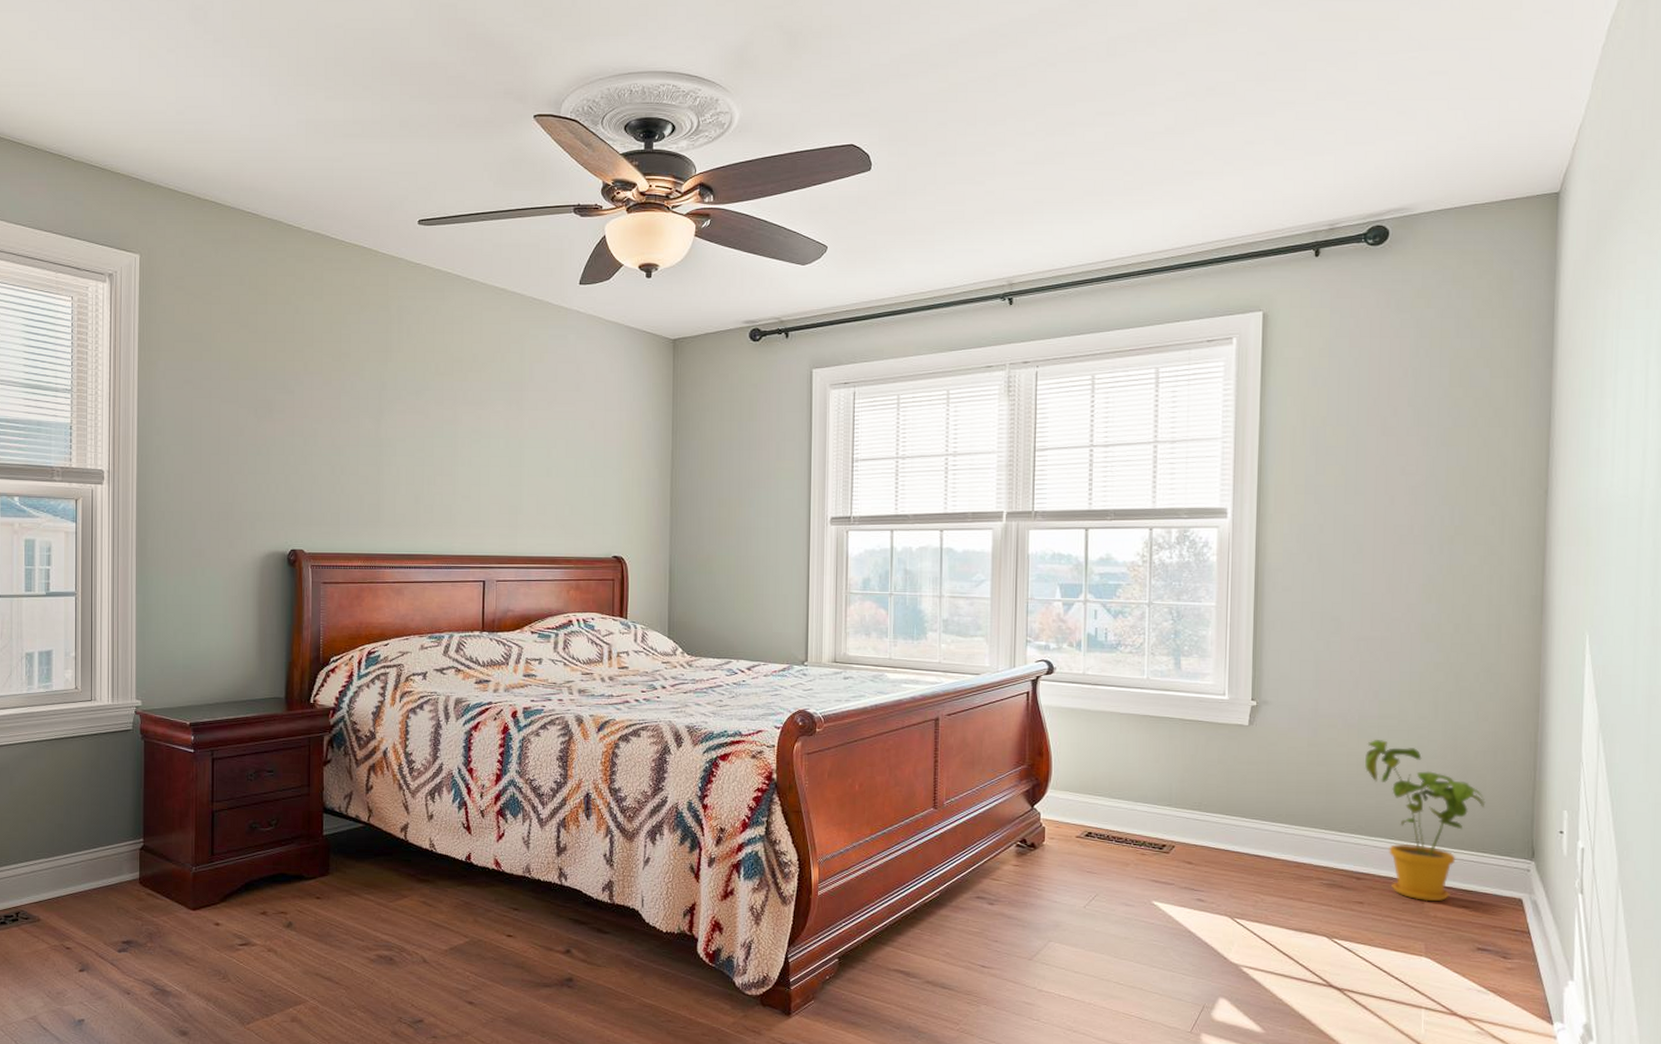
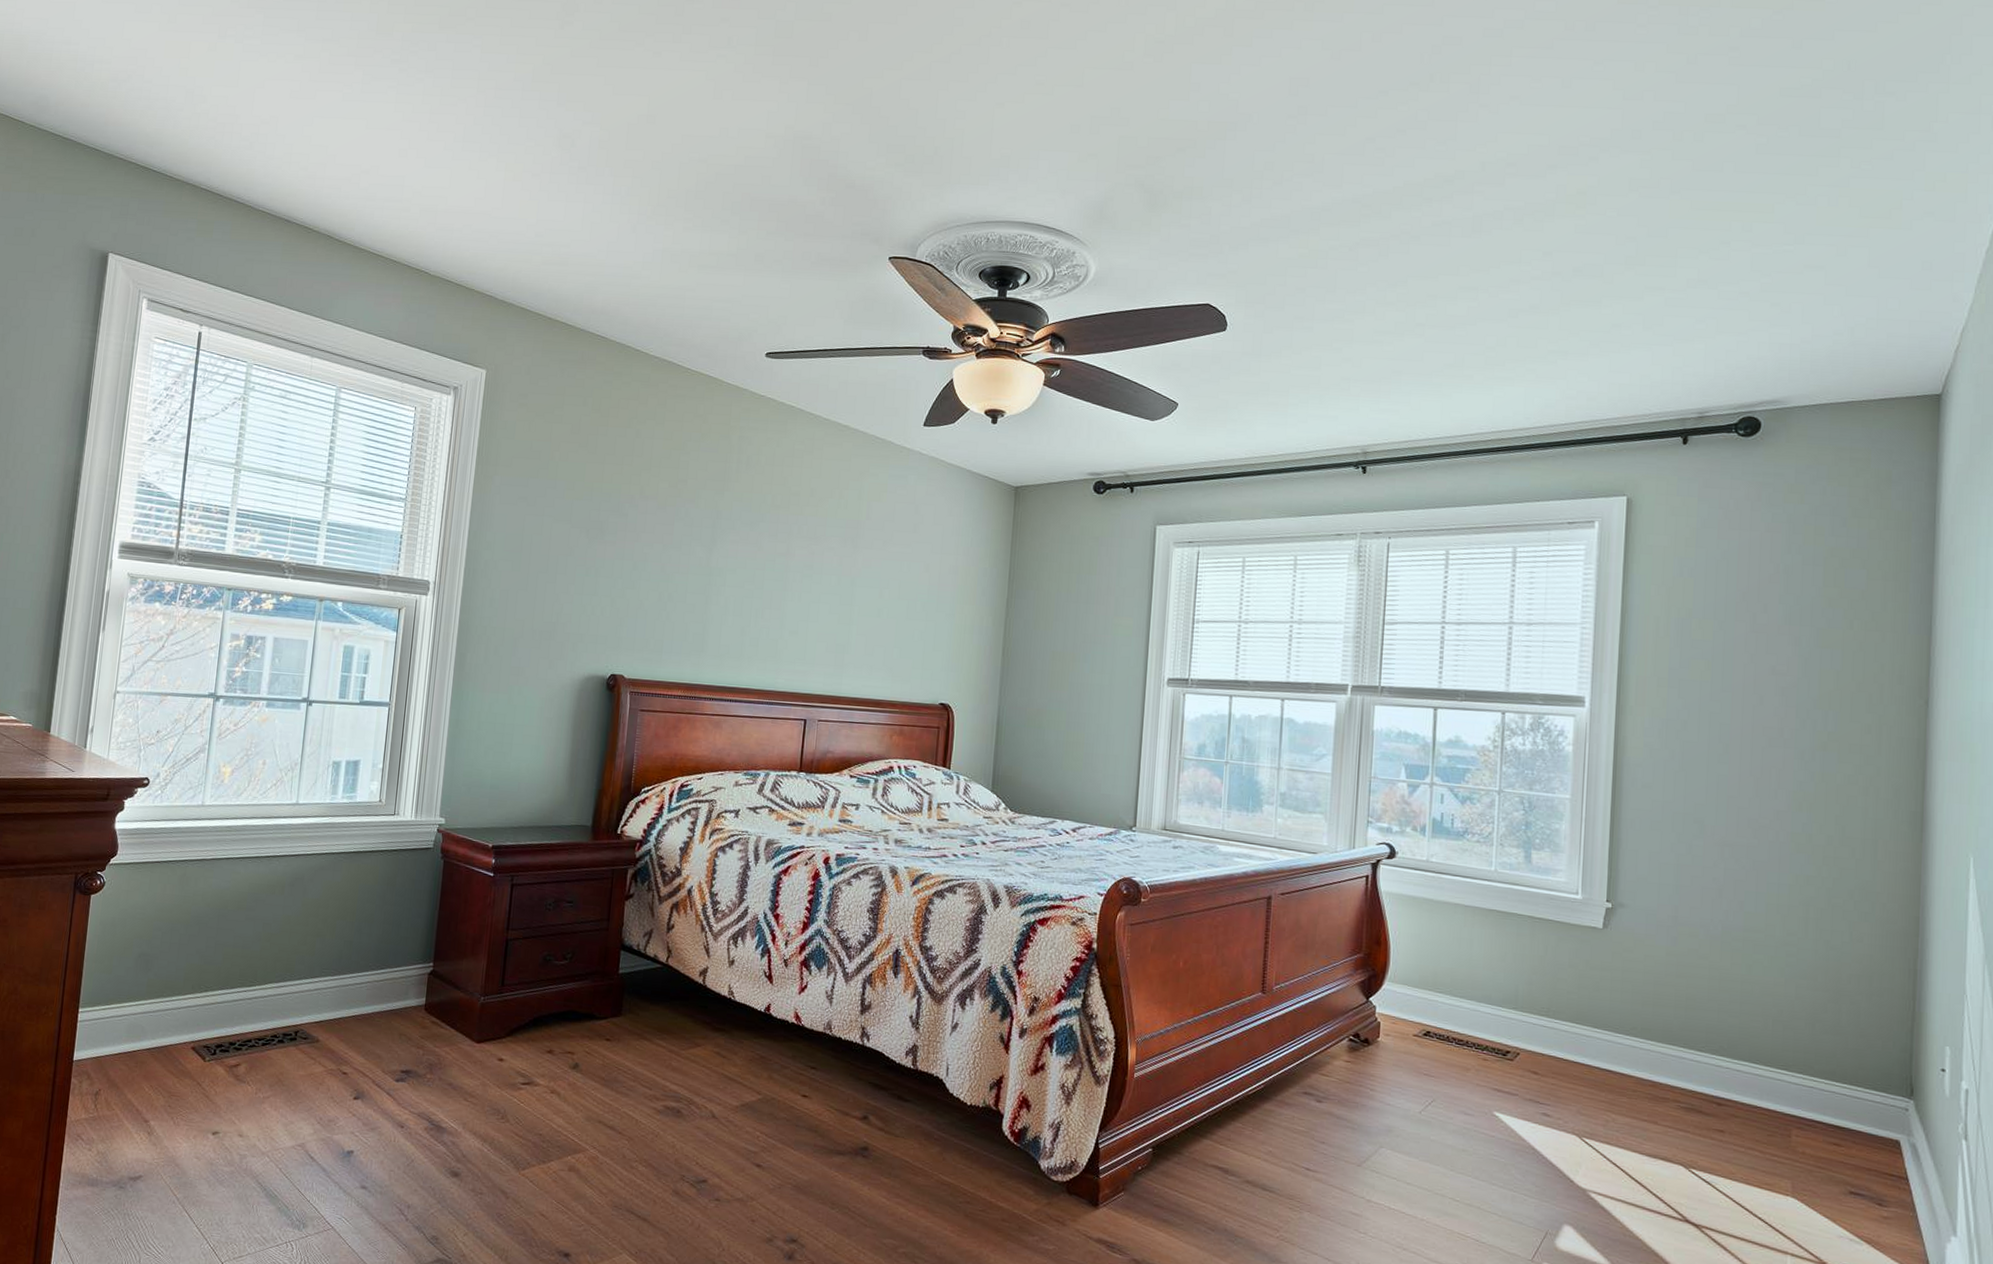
house plant: present [1365,739,1486,902] -> none [1728,953,1860,1136]

